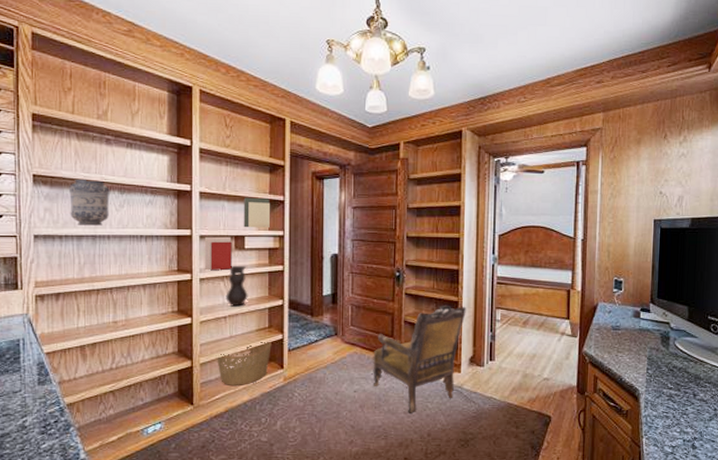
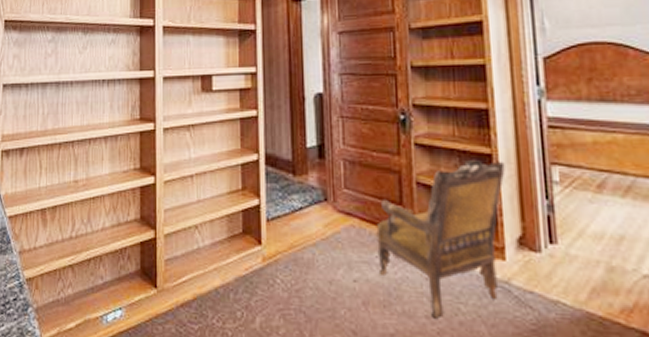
vase: present [68,179,110,226] -> none [35,19,74,72]
books: present [204,236,232,271] -> none [168,76,198,119]
basket: present [216,340,272,387] -> none [181,205,246,266]
vase: present [226,265,248,307] -> none [192,111,217,163]
books: present [243,197,271,228] -> none [210,28,241,66]

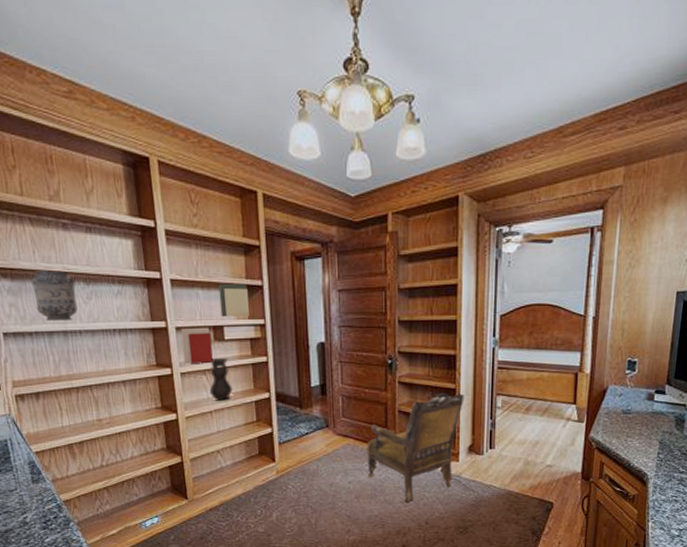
vase: none [35,19,74,72] -> present [30,269,79,321]
books: none [168,76,198,119] -> present [180,327,213,365]
vase: none [192,111,217,163] -> present [209,357,233,401]
books: none [210,28,241,66] -> present [218,283,250,317]

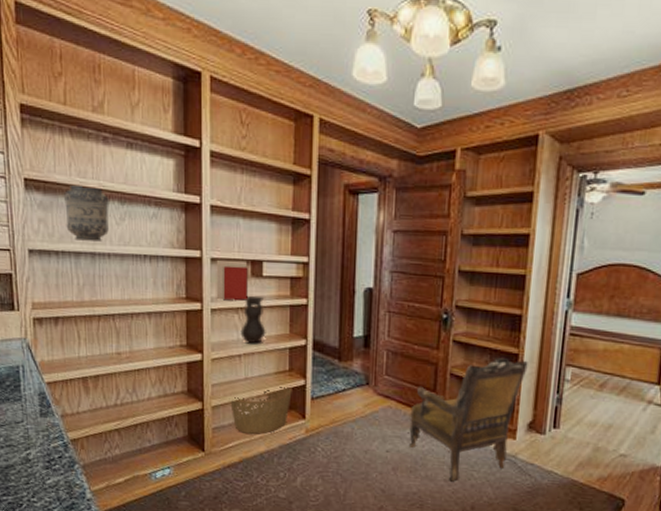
basket: none [205,433,262,481] -> present [229,385,292,435]
books: present [218,283,250,317] -> none [261,213,294,253]

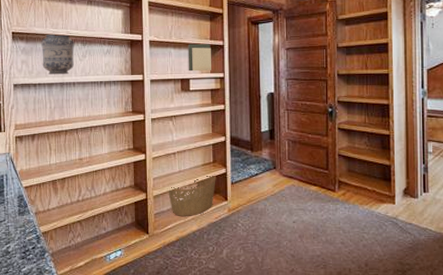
books: present [216,259,248,301] -> none [154,80,179,111]
vase: present [240,295,266,344] -> none [174,105,194,144]
books: none [261,213,294,253] -> present [187,43,212,72]
armchair: present [409,358,528,482] -> none [310,139,398,244]

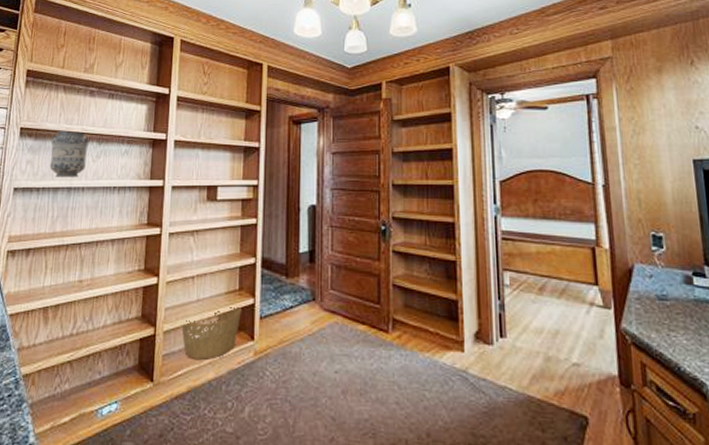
books: present [187,43,212,72] -> none [216,144,246,177]

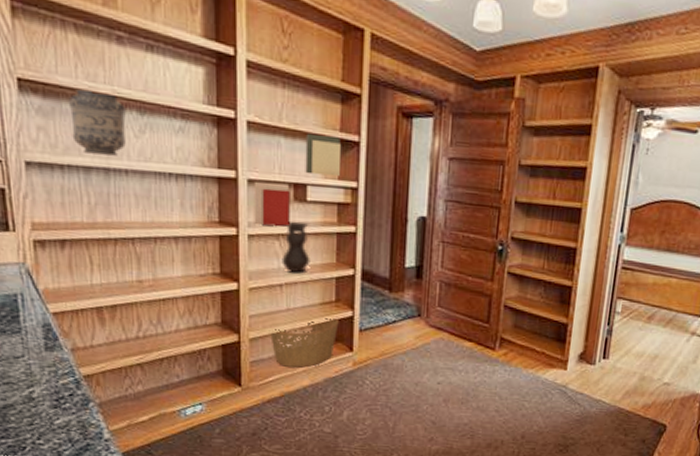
books: none [174,187,204,224] -> present [253,181,290,227]
vase: none [194,218,218,265] -> present [281,221,310,273]
books: none [216,144,246,177] -> present [305,133,342,177]

